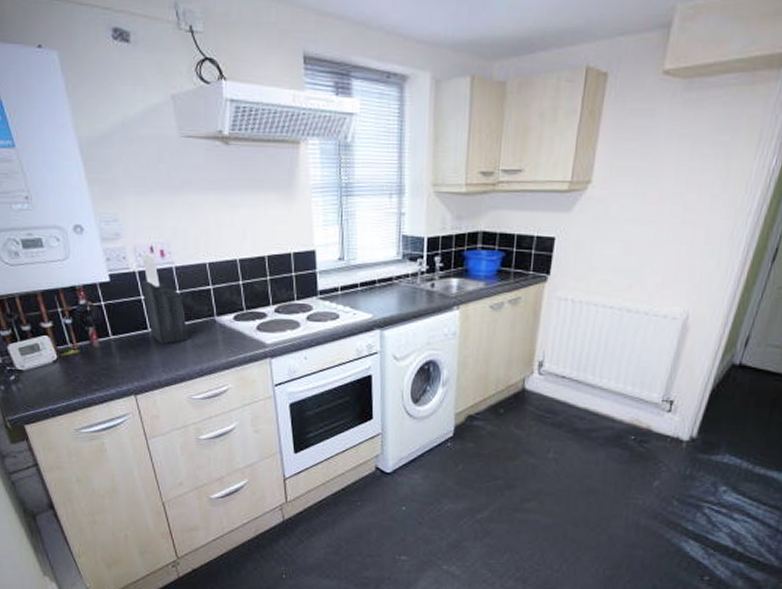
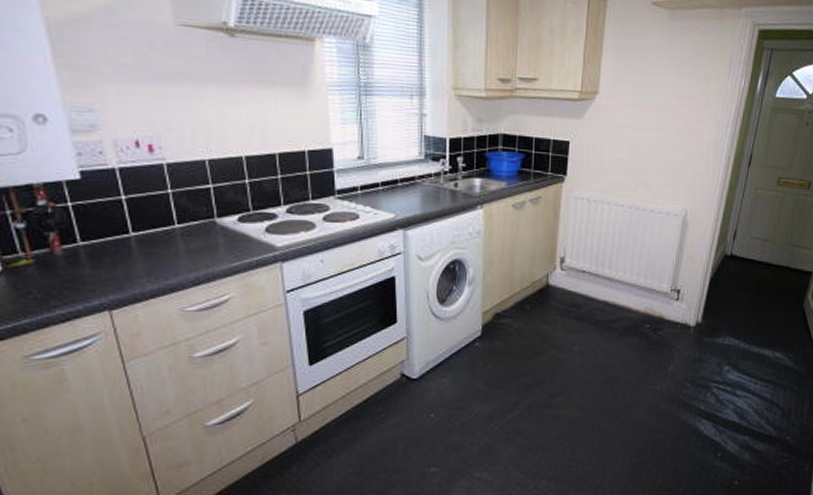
knife block: present [141,252,189,344] -> none [123,147,182,250]

